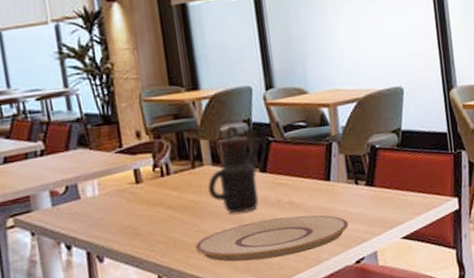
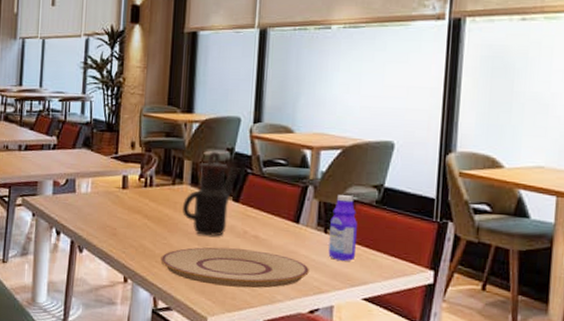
bottle: none [359,144,388,208] -> present [328,195,357,261]

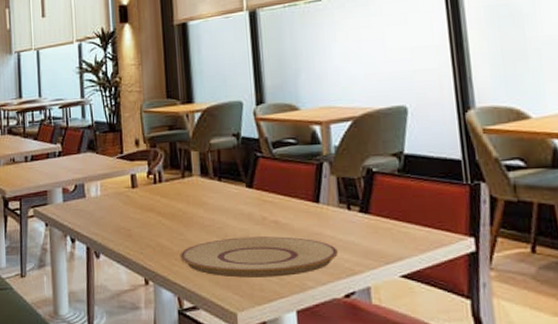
teapot: present [183,152,241,236] -> none [195,139,250,227]
bottle: present [328,195,357,261] -> none [352,167,386,237]

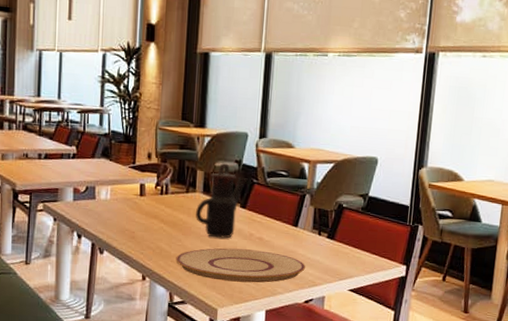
teapot: none [195,139,250,227] -> present [196,163,248,239]

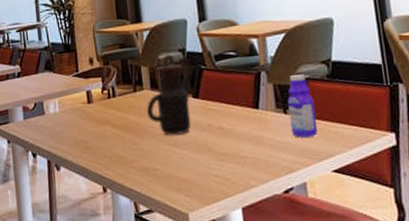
plate: present [176,248,305,283] -> none [134,141,277,182]
bottle: none [321,202,346,259] -> present [287,74,318,138]

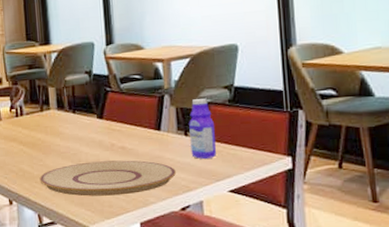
plate: none [134,141,277,182] -> present [39,160,176,197]
teapot: present [147,54,195,135] -> none [53,76,101,153]

